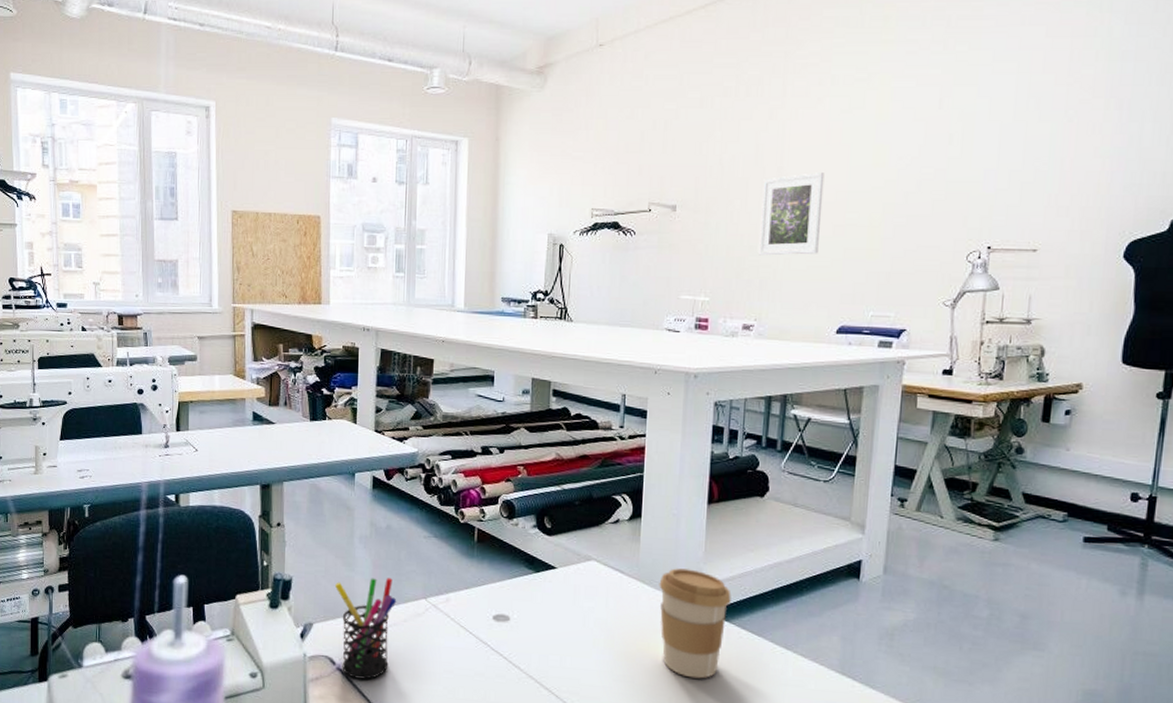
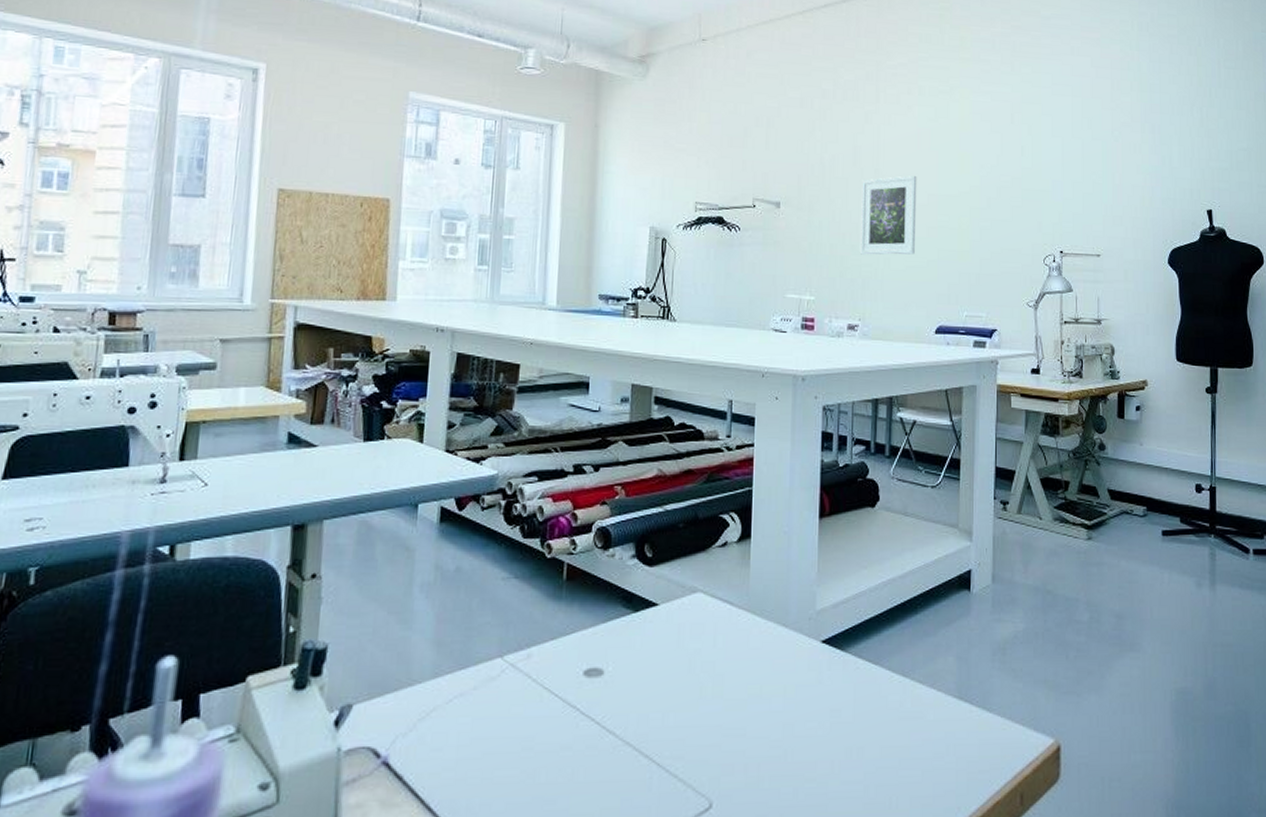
pen holder: present [335,578,397,680] -> none [385,634,465,773]
coffee cup: present [659,568,731,679] -> none [771,594,846,723]

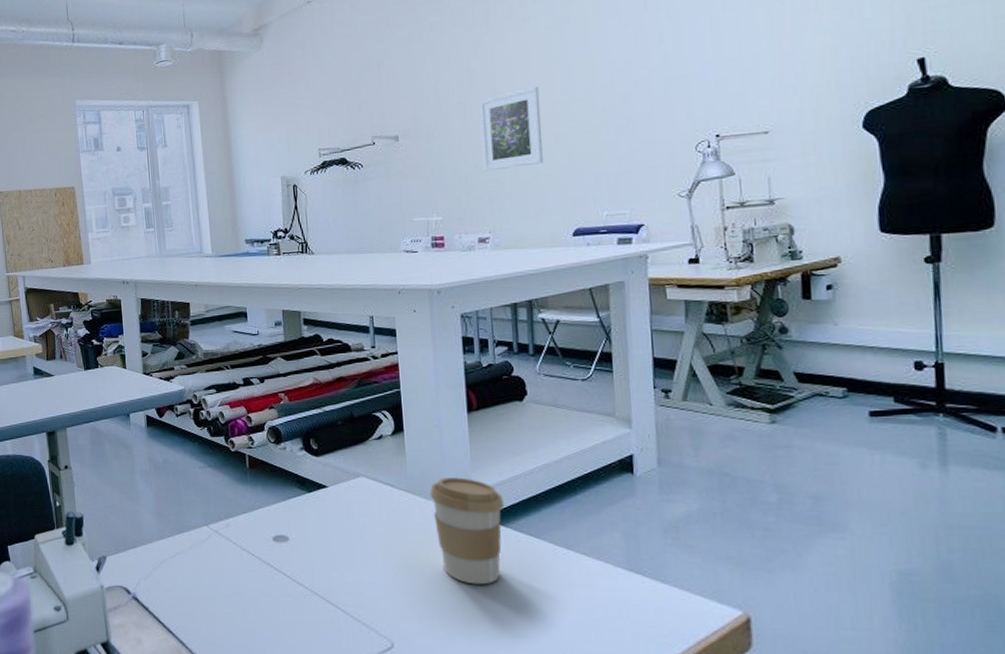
coffee cup: none [771,594,846,723] -> present [429,477,504,585]

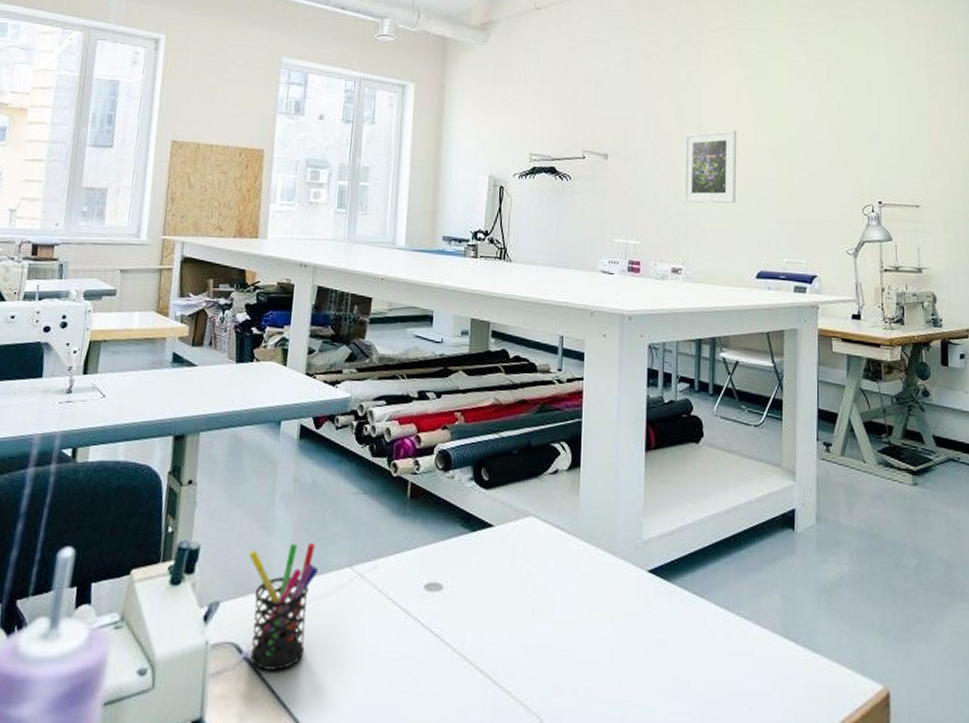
pen holder: none [123,509,181,606] -> present [249,543,319,671]
coffee cup: present [429,477,504,585] -> none [599,523,672,650]

